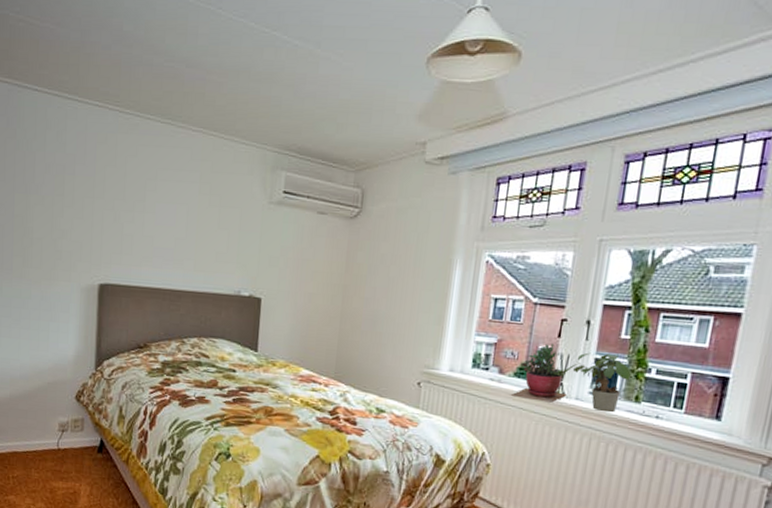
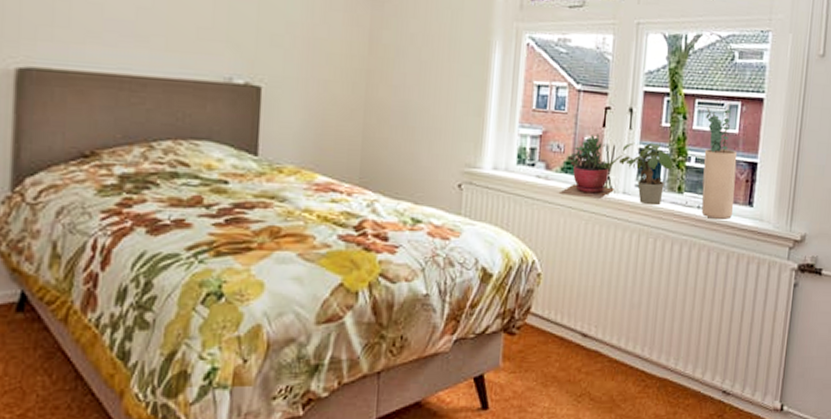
vase: none [660,318,706,431] -> present [701,104,738,219]

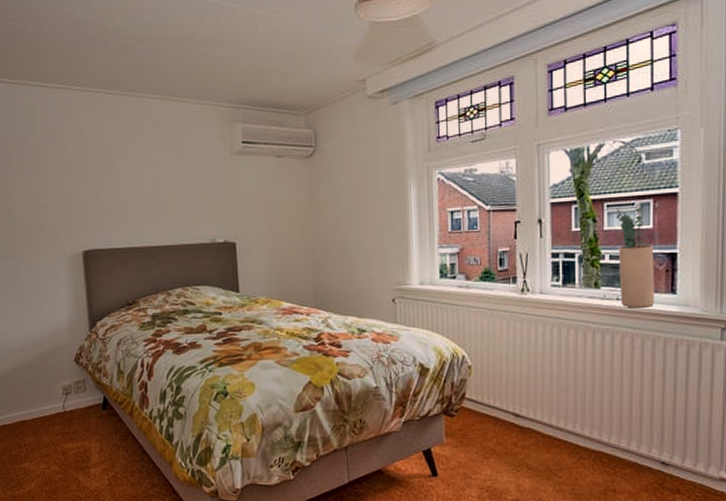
succulent plant: present [558,134,614,199] -> none [479,245,531,301]
potted plant: present [607,142,673,206] -> none [523,247,587,302]

